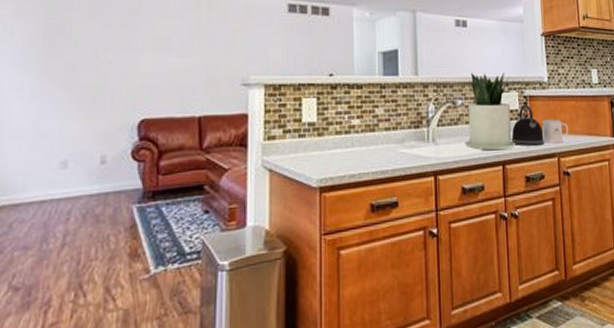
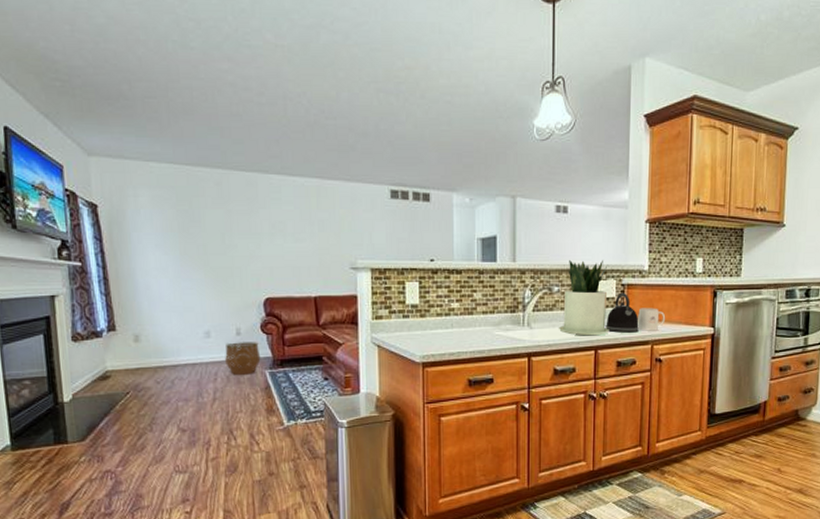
basket: none [83,171,128,215] -> present [225,342,261,376]

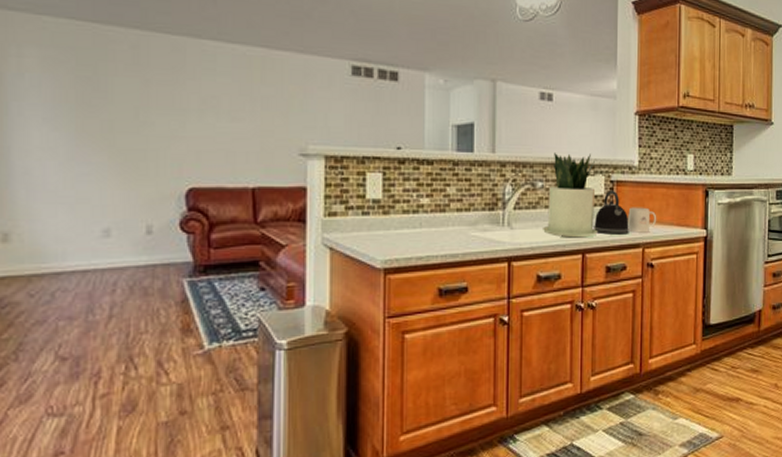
basket: present [225,342,261,376] -> none [129,243,178,287]

